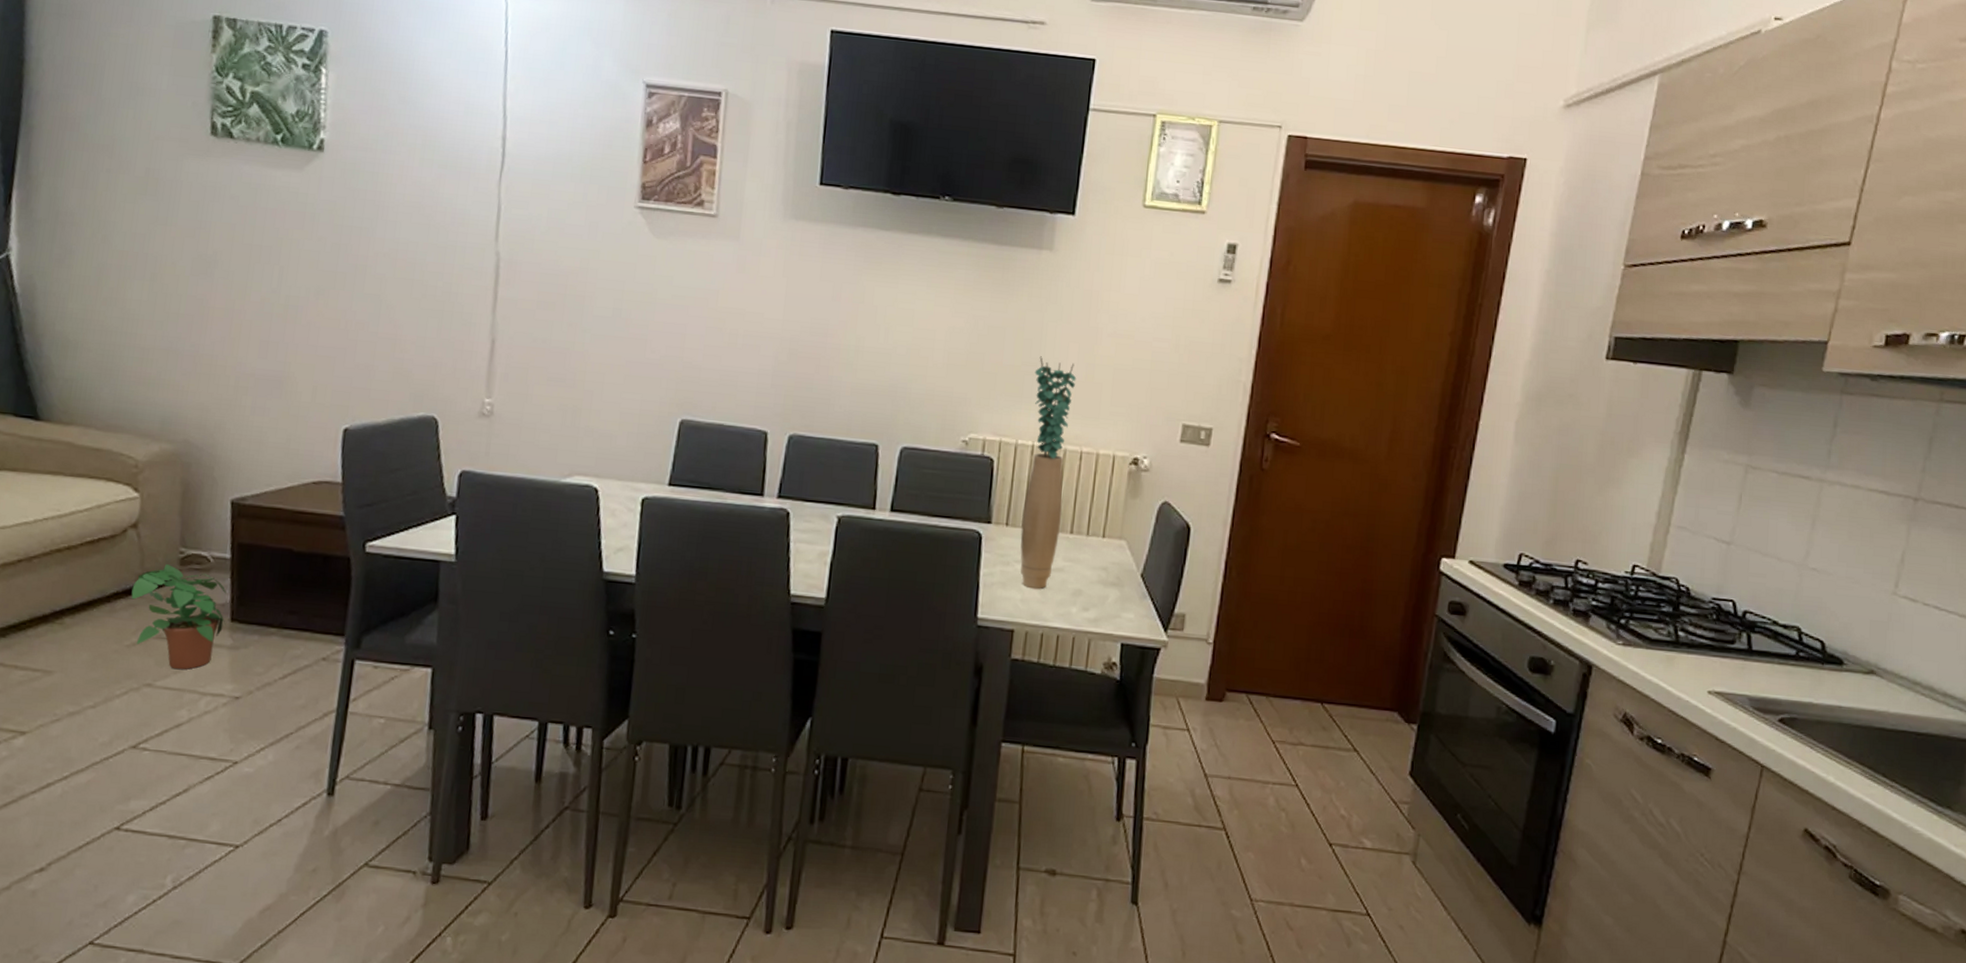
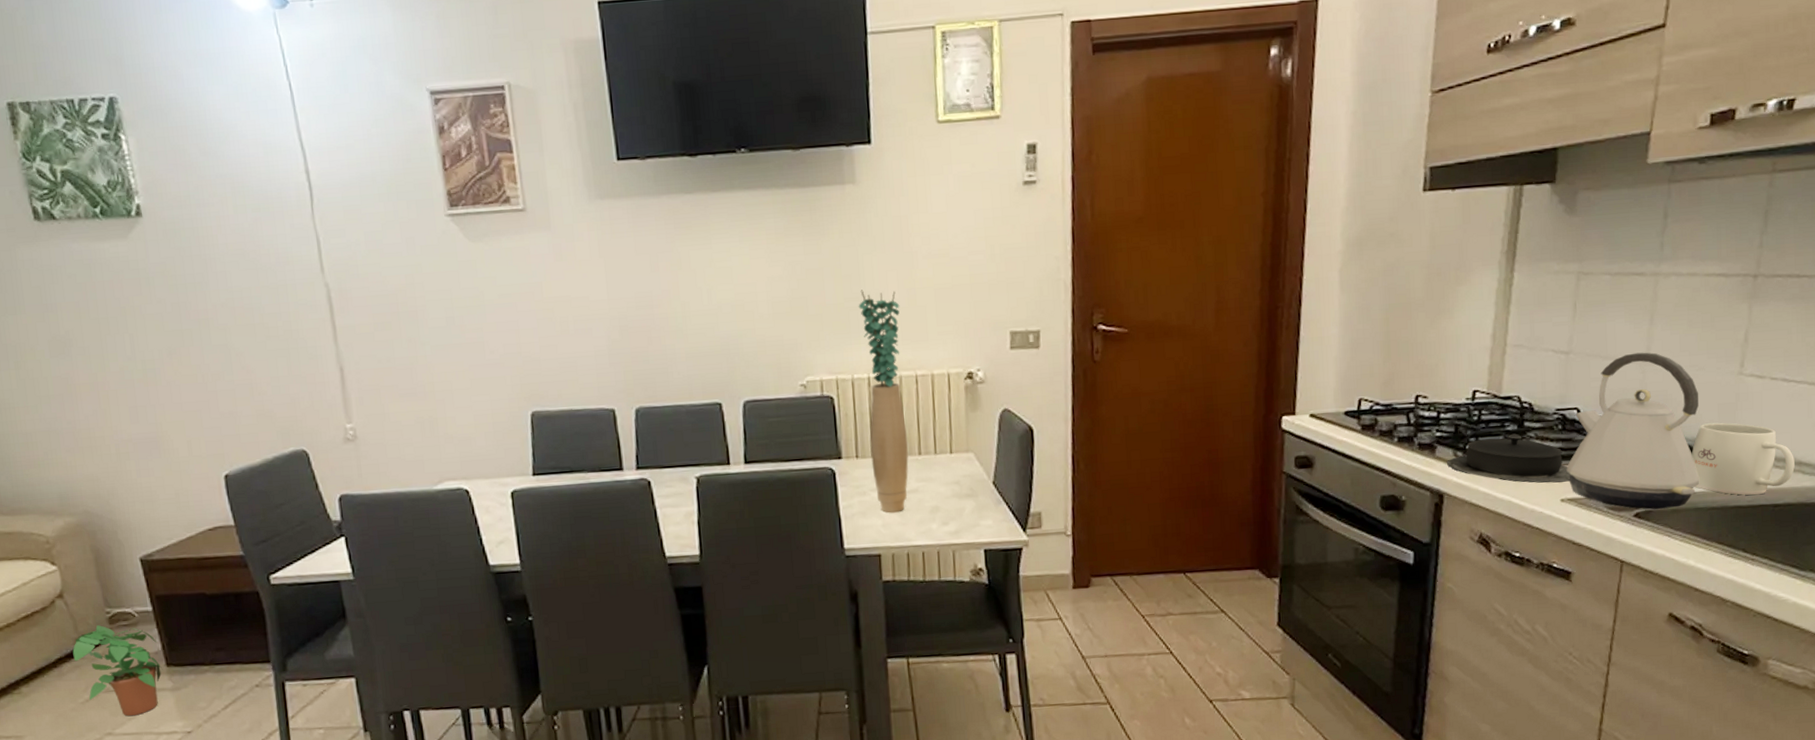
cooking pot: none [1599,615,1720,674] -> present [1447,433,1571,483]
kettle: none [1716,554,1853,719] -> present [1566,352,1700,509]
mug: none [1840,638,1940,720] -> present [1691,422,1795,496]

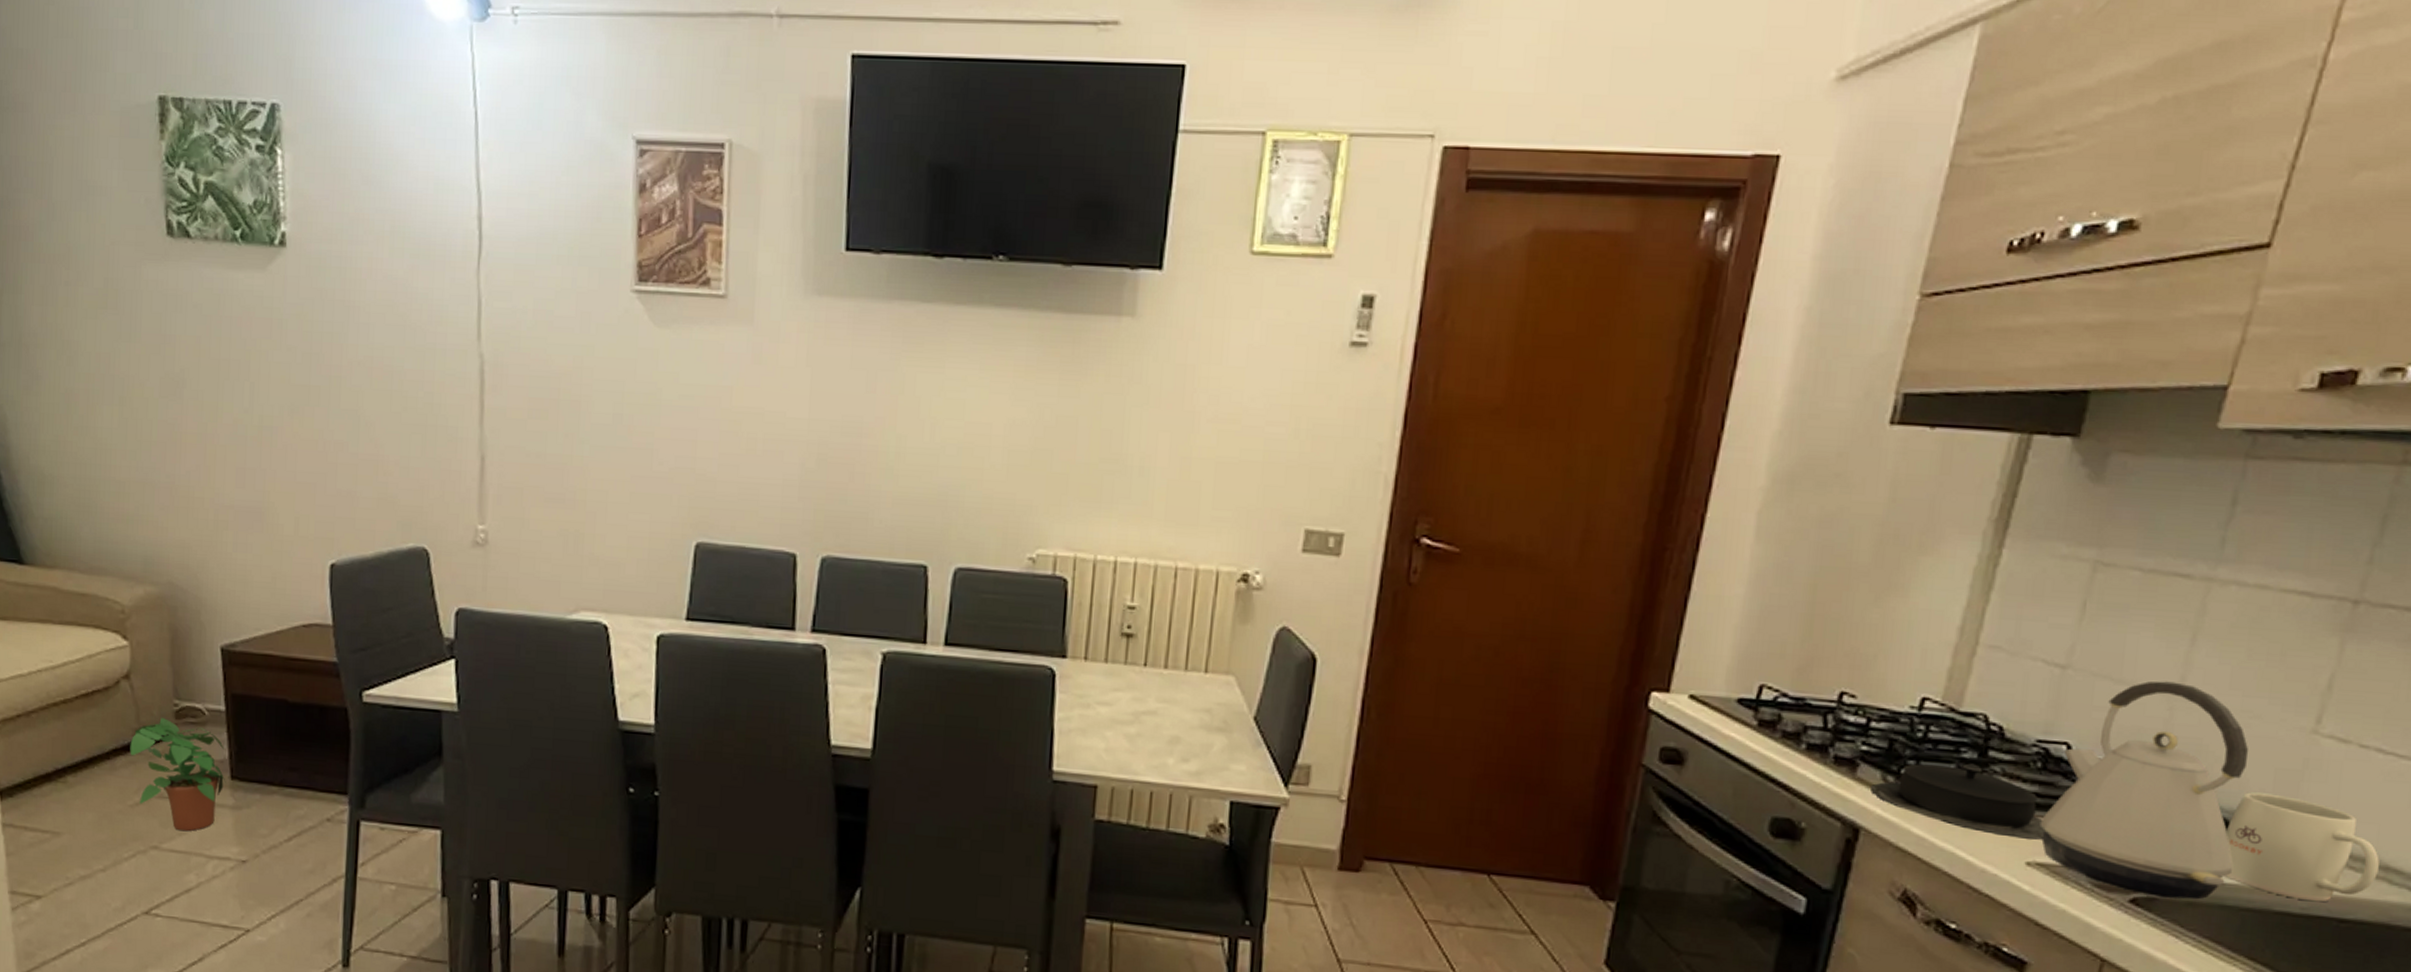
vase: present [858,290,909,513] -> none [1102,450,1169,736]

